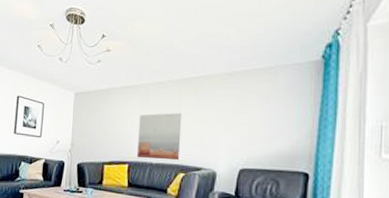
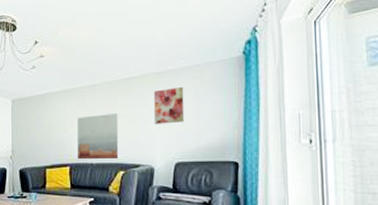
wall art: none [219,89,254,128] -> present [153,86,185,124]

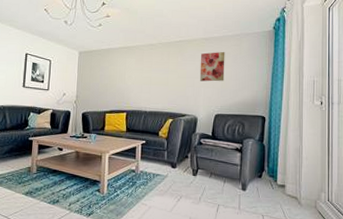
wall art: present [77,114,119,160] -> none [134,69,170,109]

